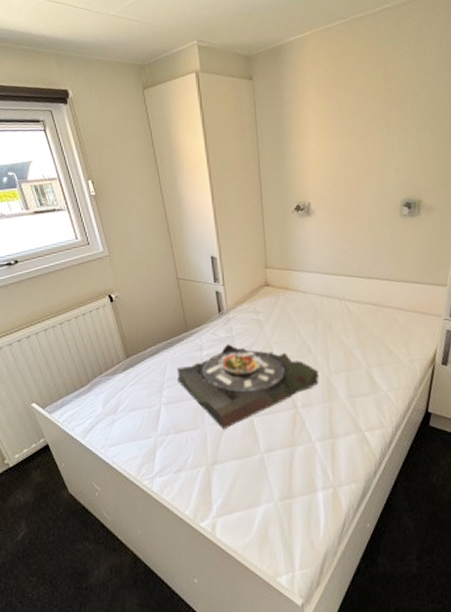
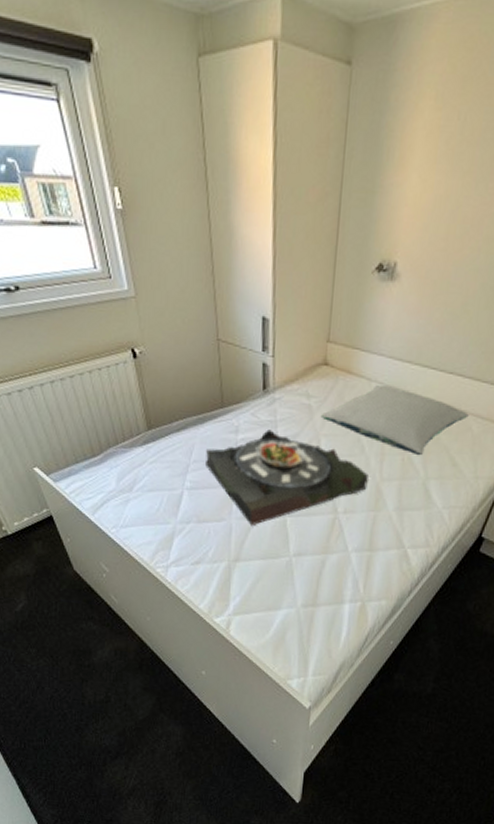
pillow: none [269,294,393,348] -> present [320,384,469,455]

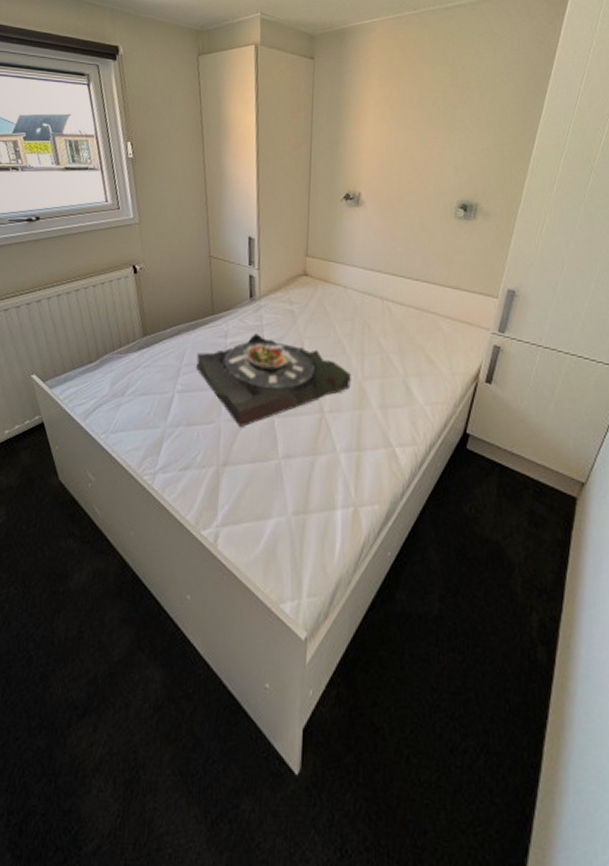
pillow: present [320,384,469,455] -> none [303,291,438,353]

